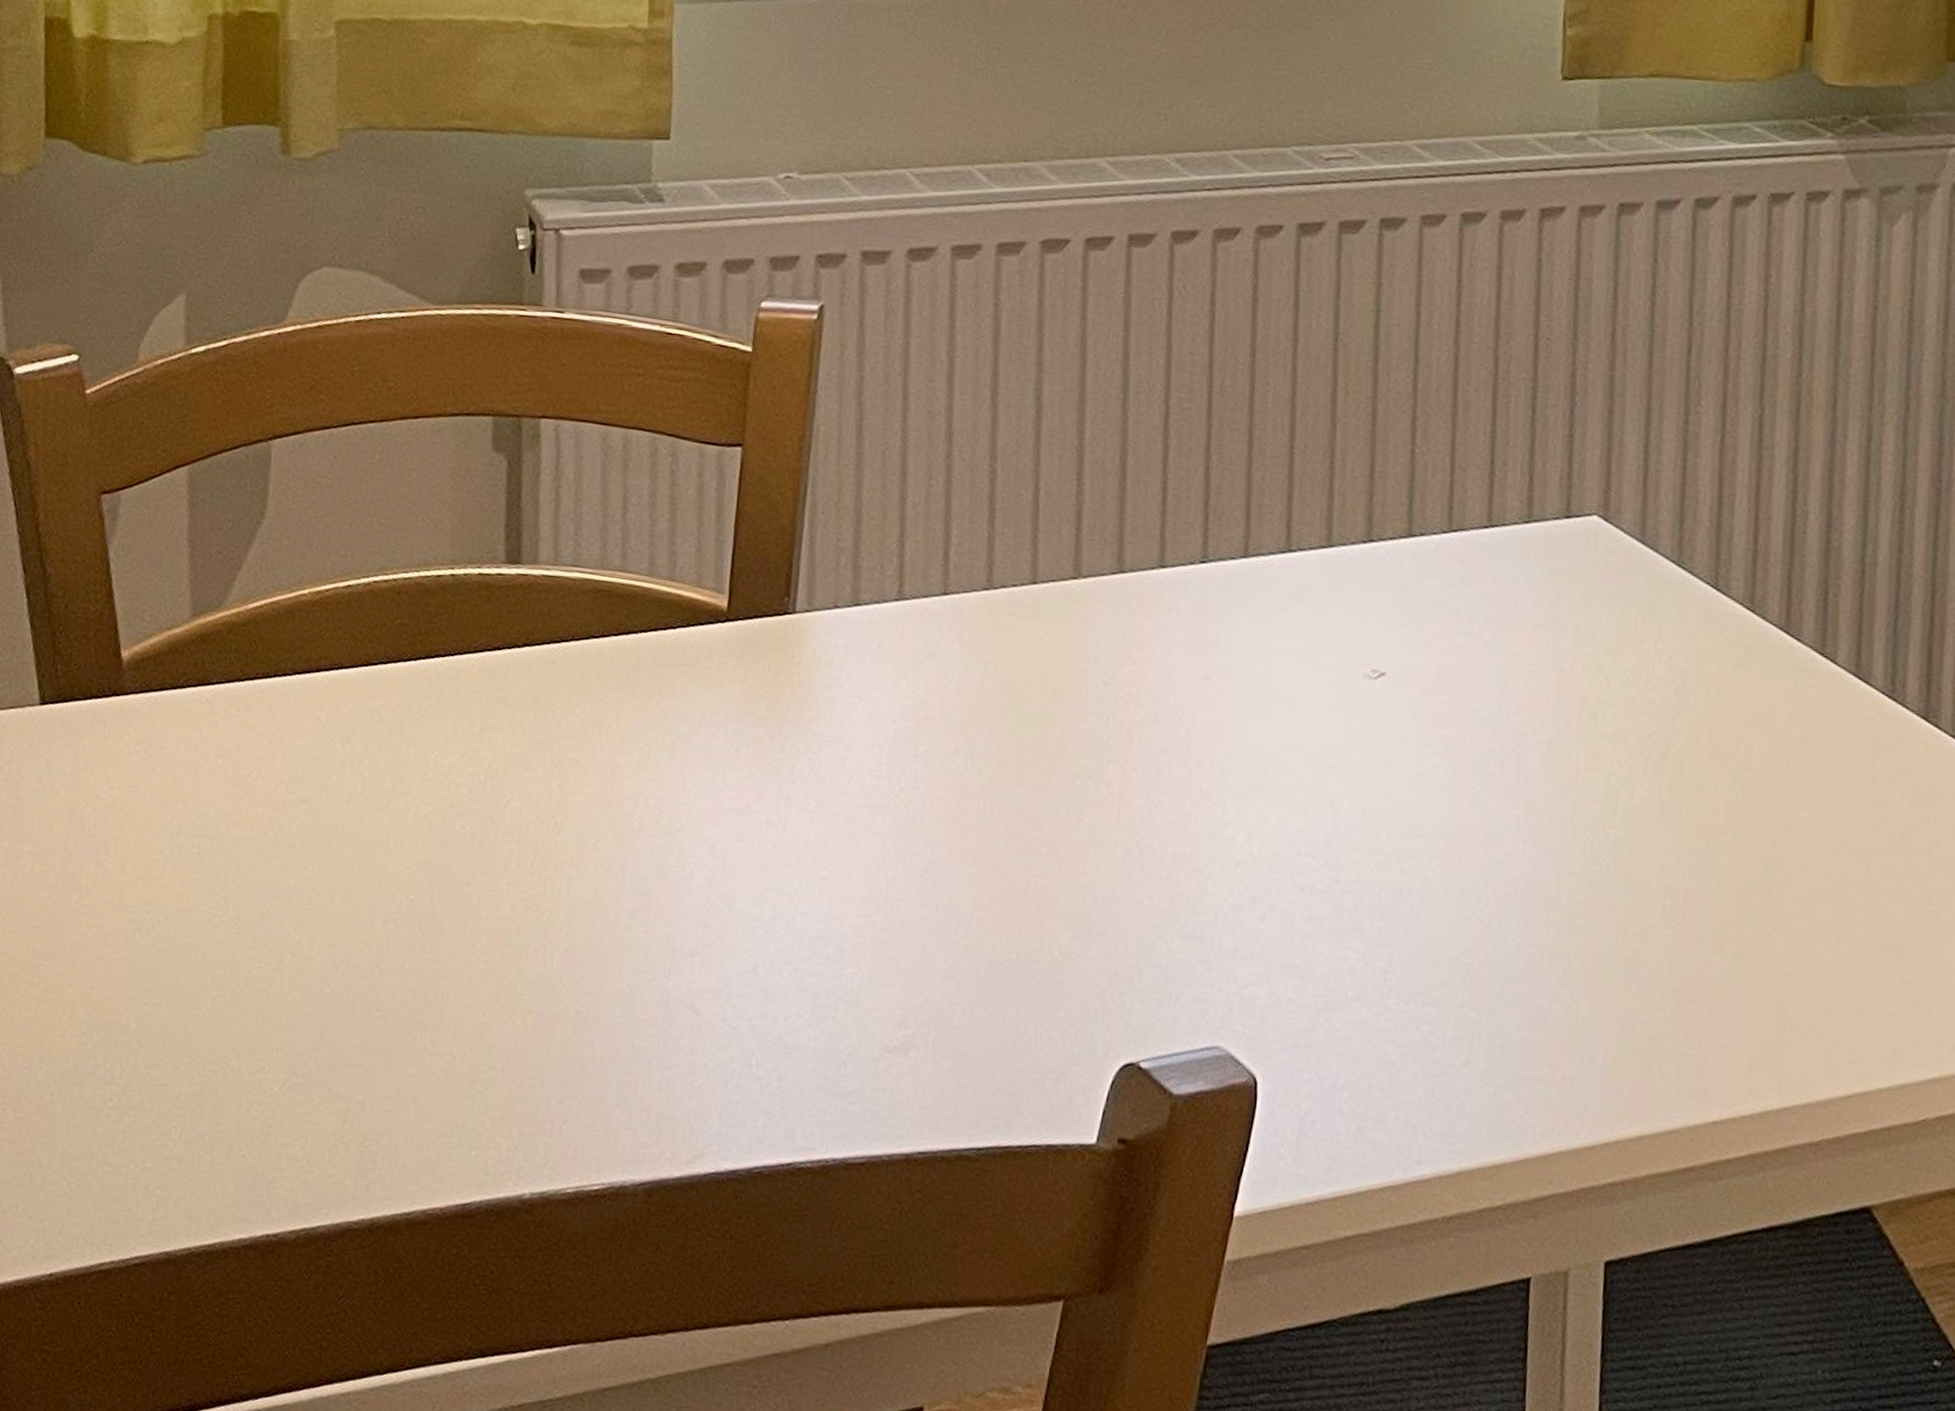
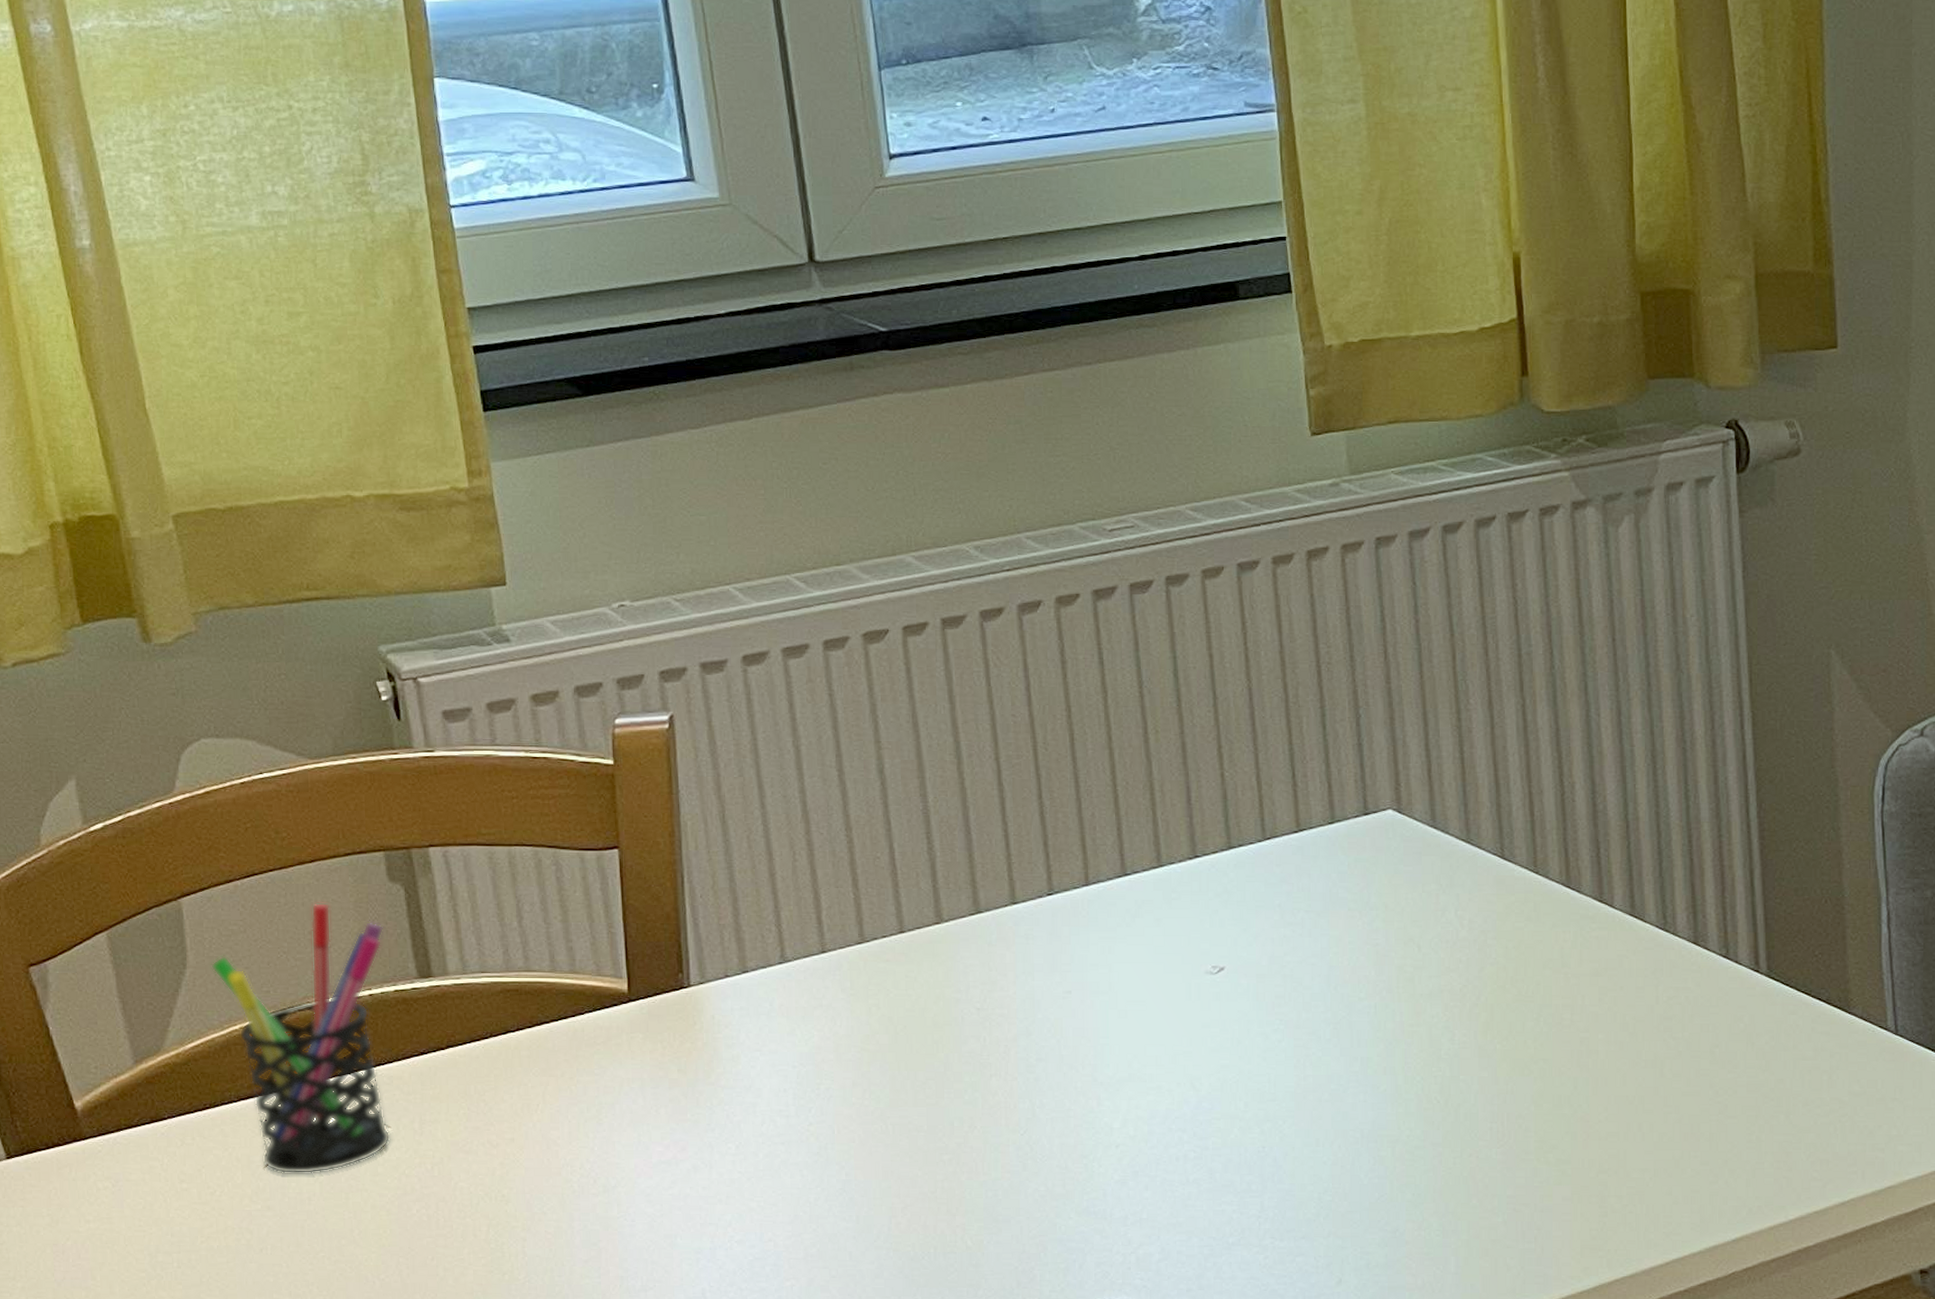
pen holder: none [290,463,479,769] -> present [211,902,391,1174]

